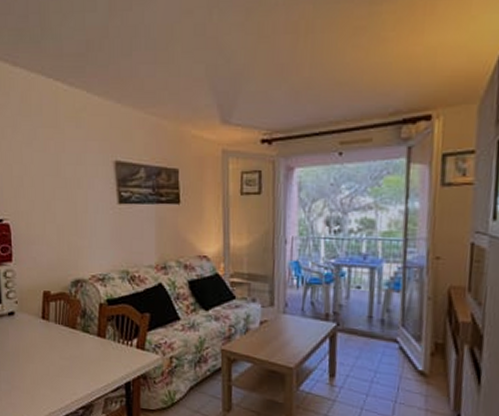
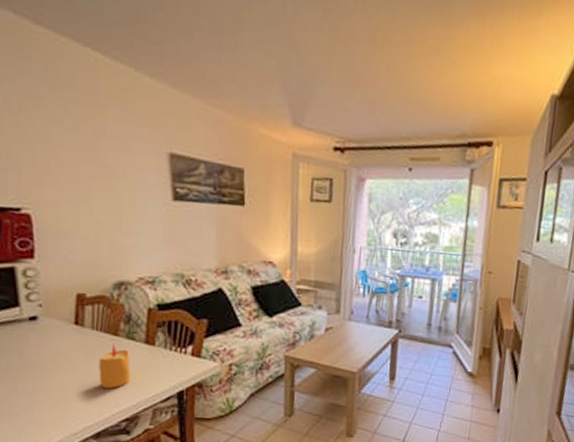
candle: none [60,336,86,378] -> present [98,344,131,389]

